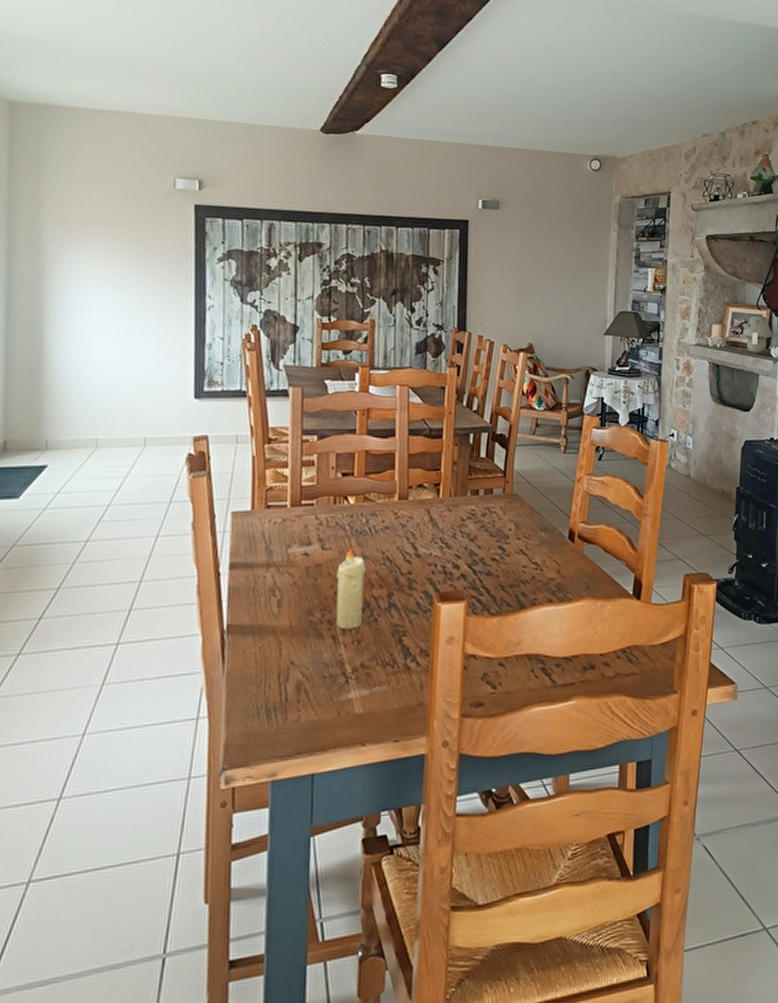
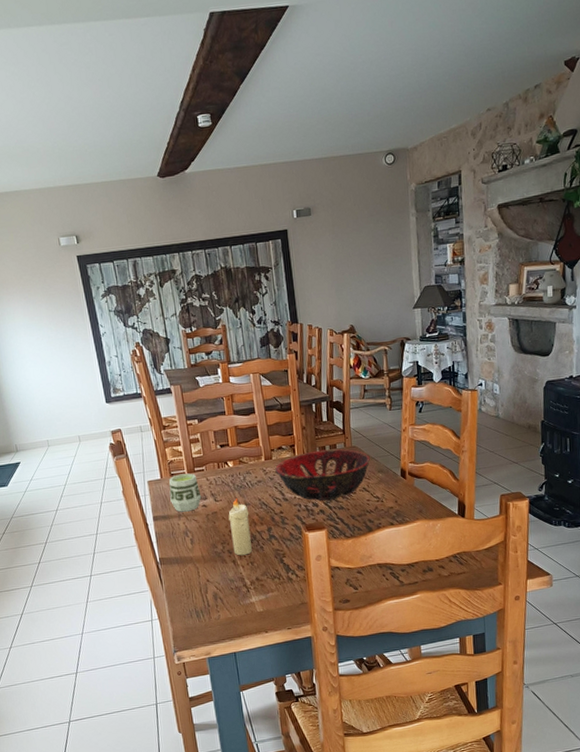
cup: none [259,506,305,560] -> present [169,473,202,512]
decorative bowl: none [410,494,534,561] -> present [275,449,371,501]

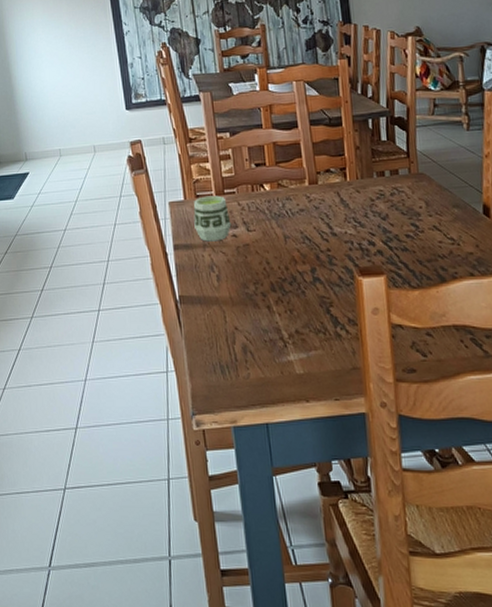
candle: present [228,498,252,556] -> none [263,229,291,301]
decorative bowl: present [275,449,371,501] -> none [321,175,444,238]

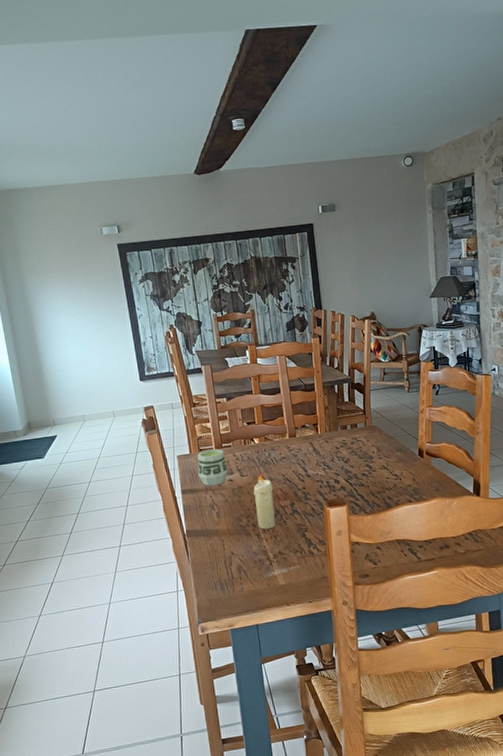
candle: none [263,229,291,301] -> present [253,474,275,530]

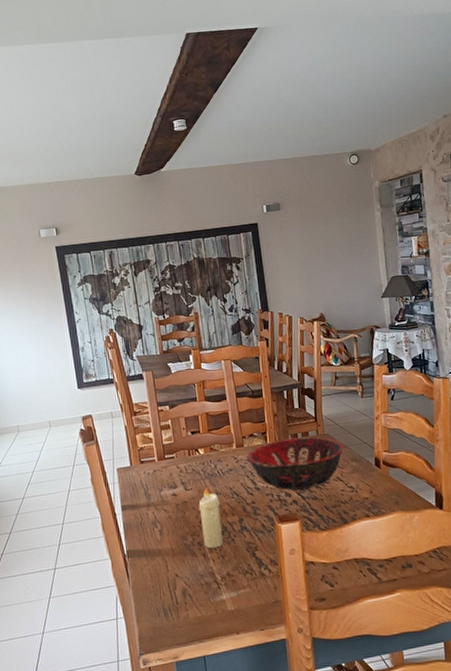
cup: present [197,449,228,486] -> none [138,460,172,502]
decorative bowl: none [299,428,390,477] -> present [246,436,344,490]

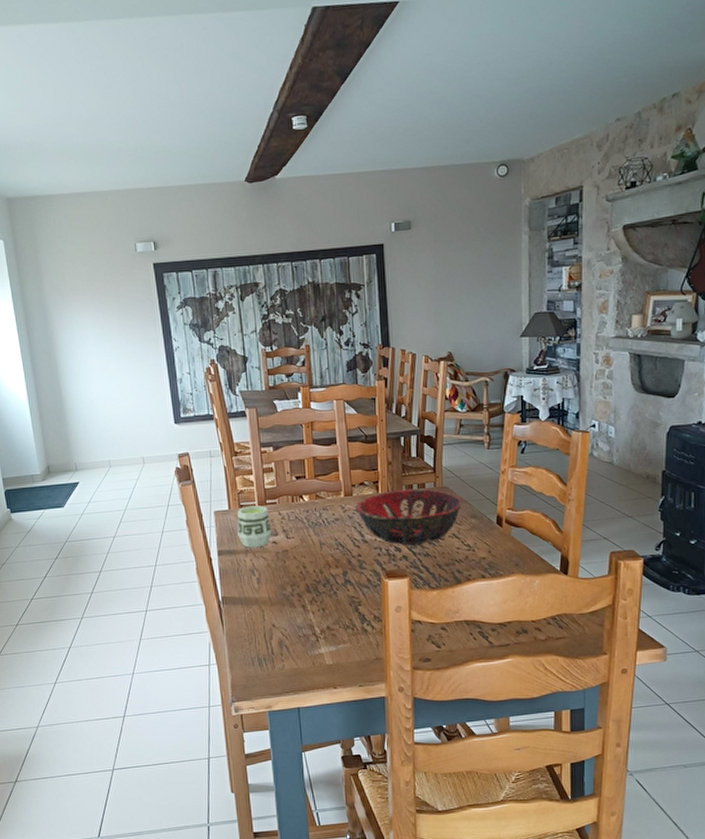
cup: none [138,460,172,502] -> present [237,505,272,548]
candle: present [198,487,223,549] -> none [300,537,324,601]

